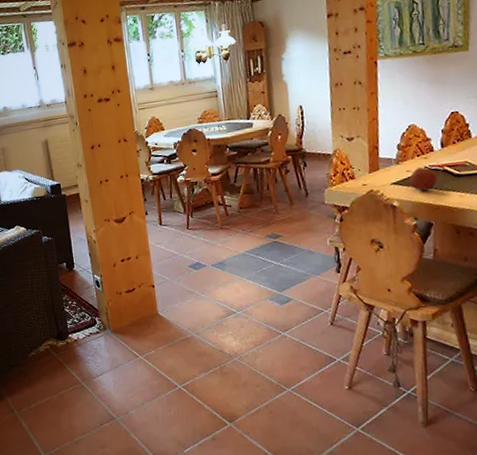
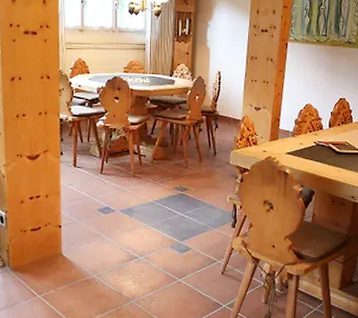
fruit: present [408,167,437,191] -> none [300,142,322,163]

